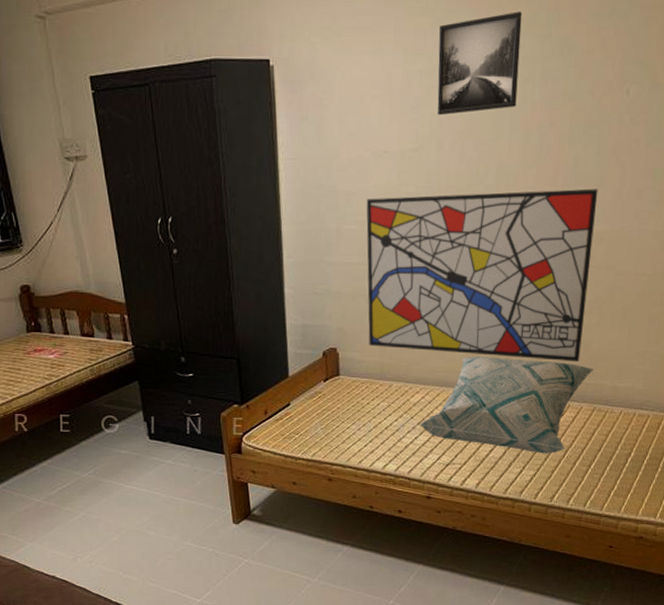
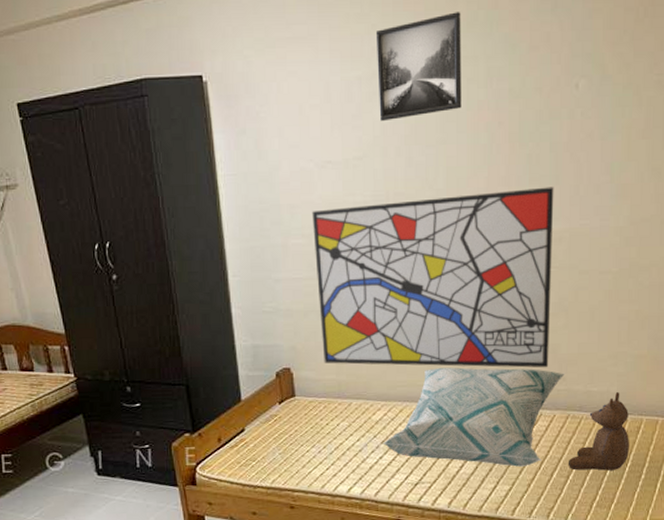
stuffed toy: none [590,389,651,462] -> present [568,392,629,471]

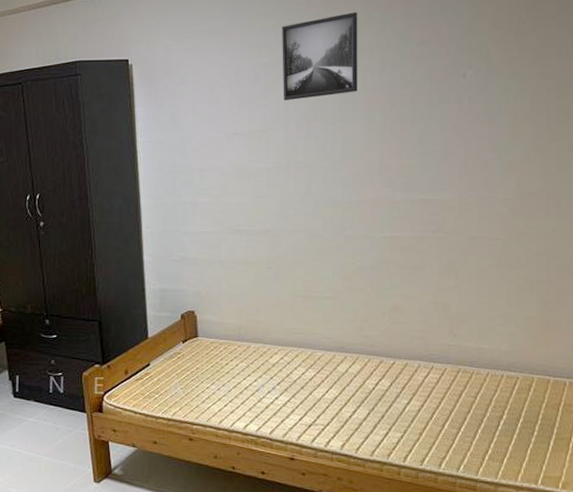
wall art: present [312,187,554,368] -> none [219,161,444,324]
decorative pillow: present [382,367,565,467] -> none [278,319,456,416]
stuffed toy: present [568,392,629,471] -> none [459,351,521,425]

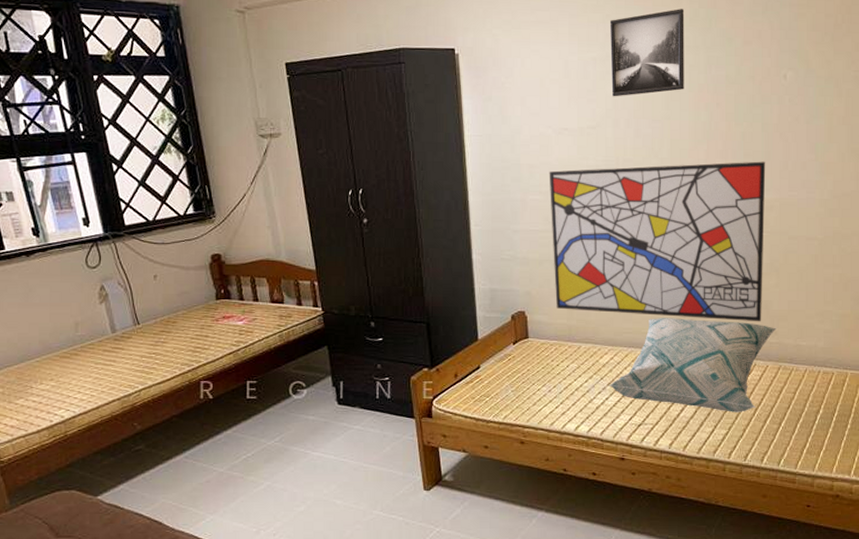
wall art: none [219,161,444,324] -> present [549,161,766,322]
decorative pillow: none [278,319,456,416] -> present [609,318,777,412]

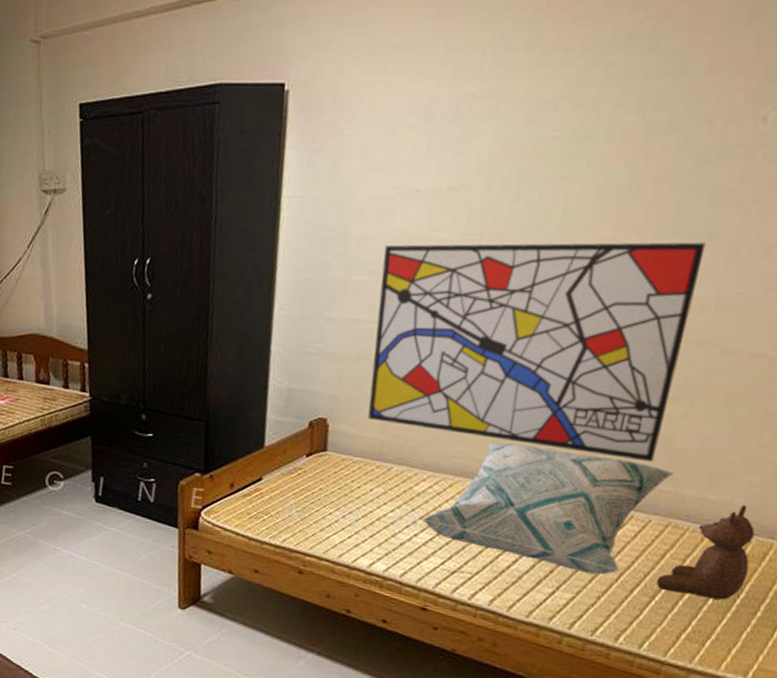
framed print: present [609,9,685,97] -> none [489,21,621,148]
stuffed toy: none [780,347,836,419] -> present [656,505,755,600]

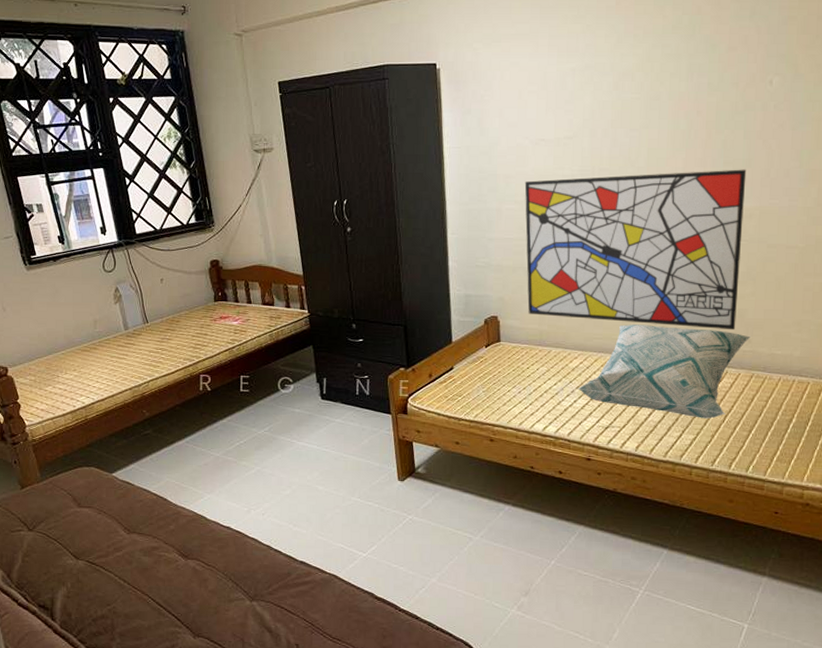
stuffed toy: present [656,505,755,600] -> none [750,356,811,428]

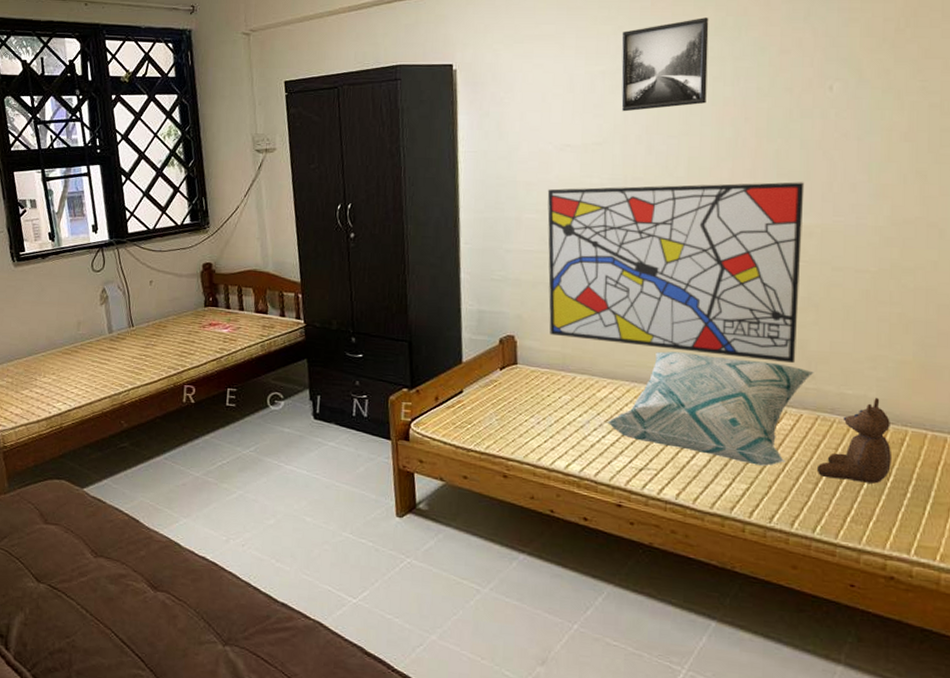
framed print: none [589,16,667,107] -> present [621,17,709,112]
stuffed toy: none [750,356,811,428] -> present [816,398,891,484]

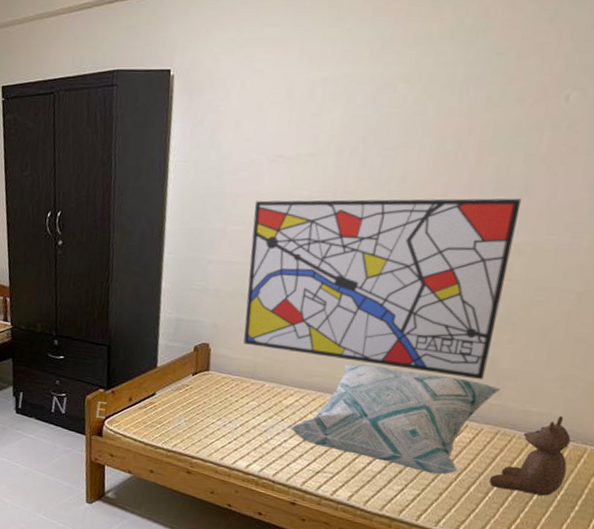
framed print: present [621,17,709,112] -> none [340,19,446,122]

